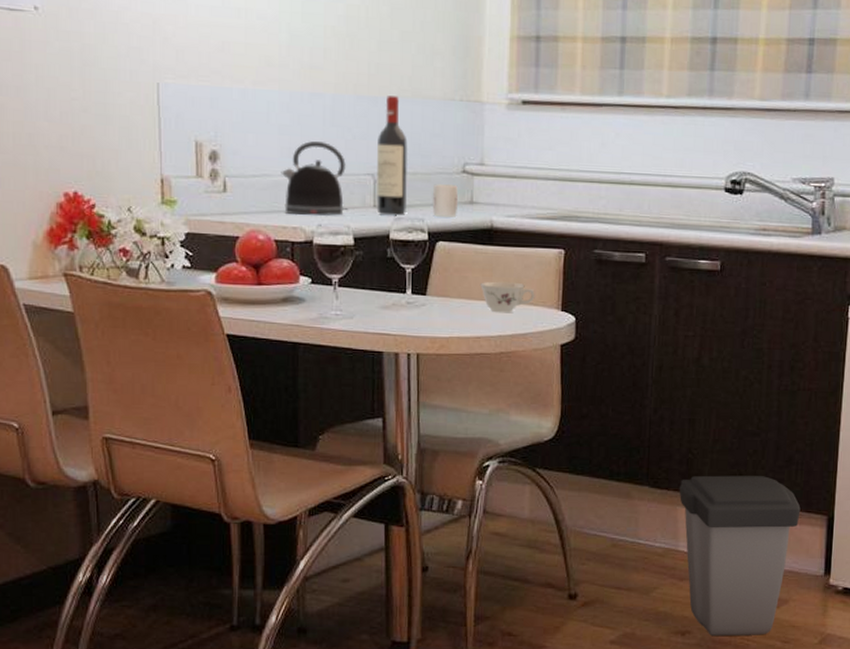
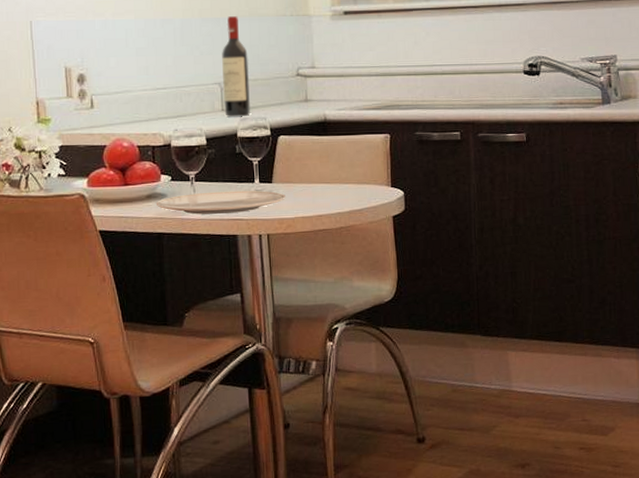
kettle: present [281,141,348,217] -> none [140,59,200,123]
plate: none [292,299,440,327] -> present [155,190,286,215]
mug: present [432,184,459,218] -> none [272,87,295,115]
teacup: present [479,281,535,313] -> none [318,165,367,193]
trash can: present [679,475,801,636] -> none [507,317,617,466]

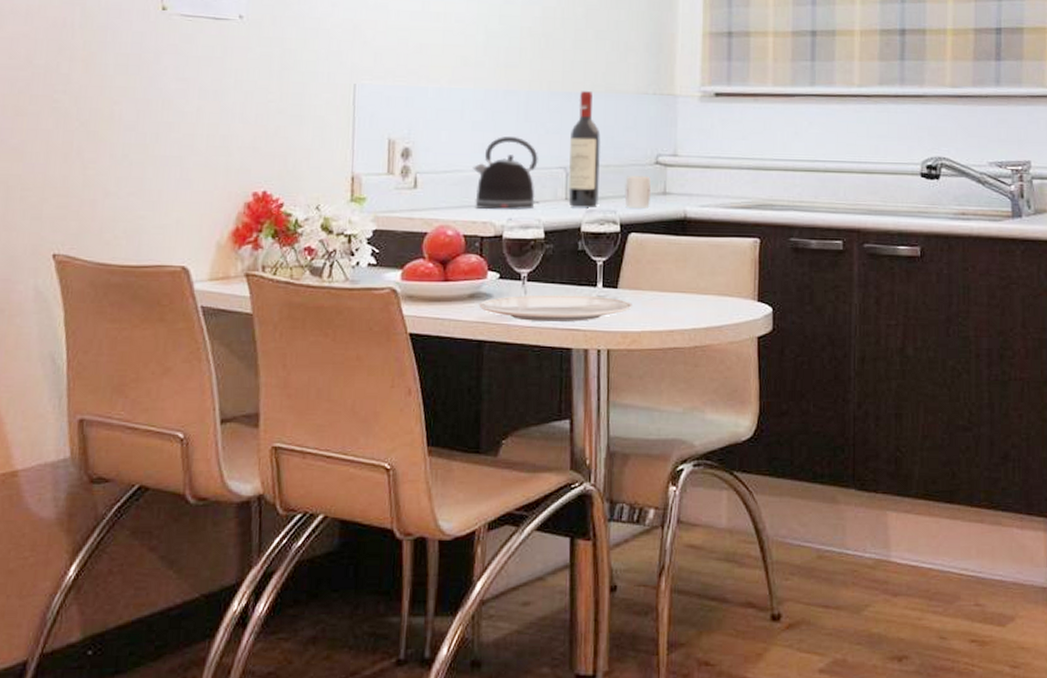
kettle: none [140,59,200,123] -> present [472,137,539,211]
mug: none [272,87,295,115] -> present [624,176,652,209]

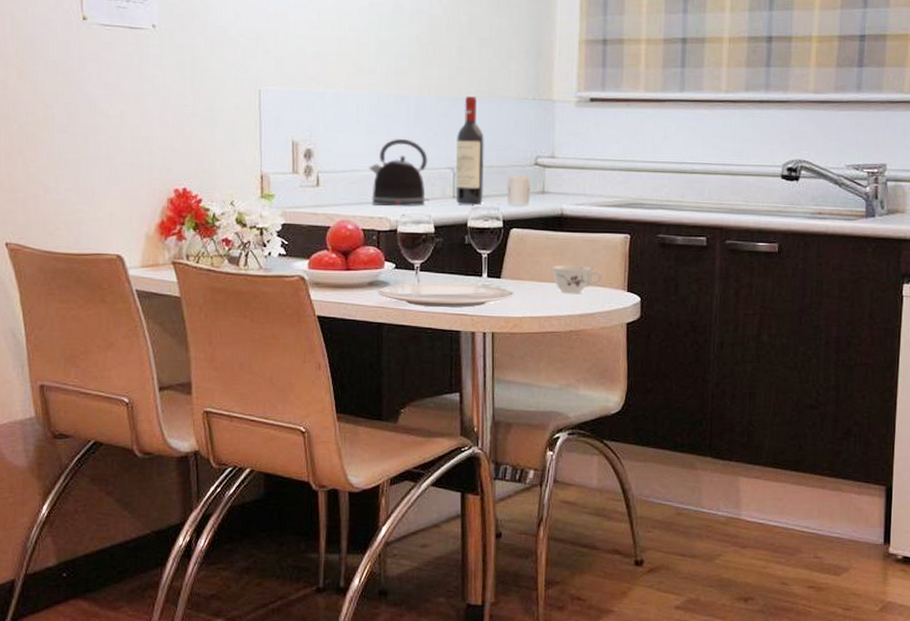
teacup: none [672,272,730,305] -> present [550,264,603,294]

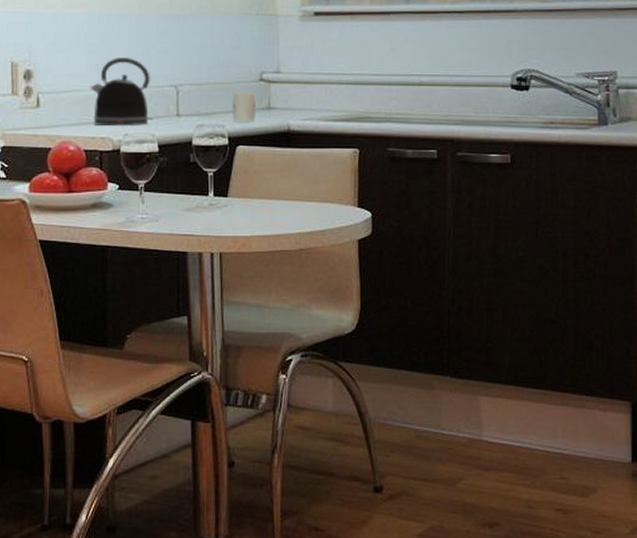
plate: present [377,283,514,308] -> none [101,203,241,229]
wine bottle: present [455,96,484,206] -> none [178,13,208,124]
teacup: present [550,264,603,294] -> none [278,181,332,211]

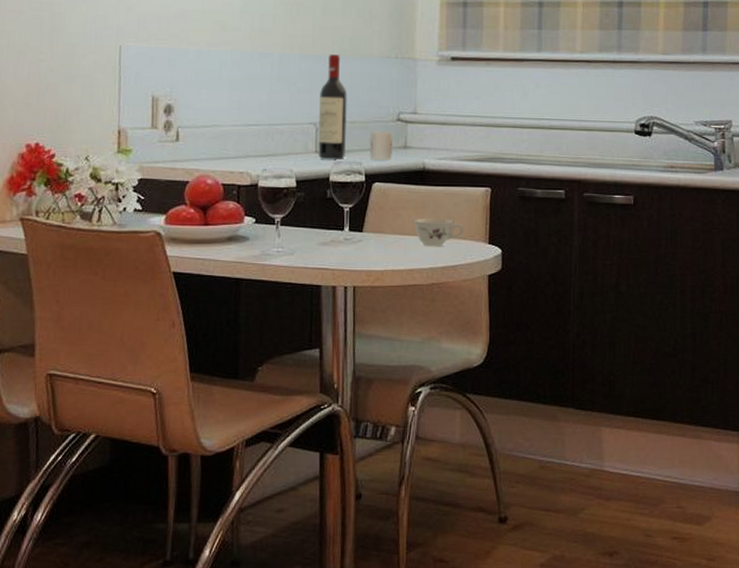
kettle: present [90,58,153,127] -> none [230,95,291,162]
wine bottle: none [178,13,208,124] -> present [317,54,347,161]
teacup: none [278,181,332,211] -> present [412,218,464,247]

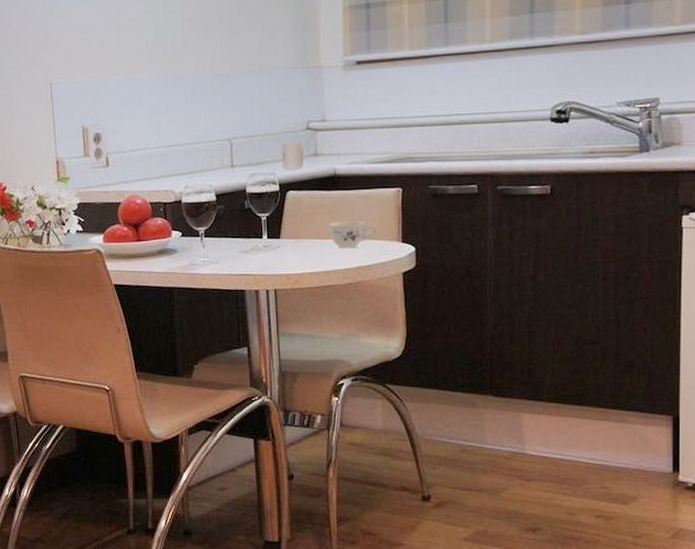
wine bottle: present [317,54,347,161] -> none [232,70,259,173]

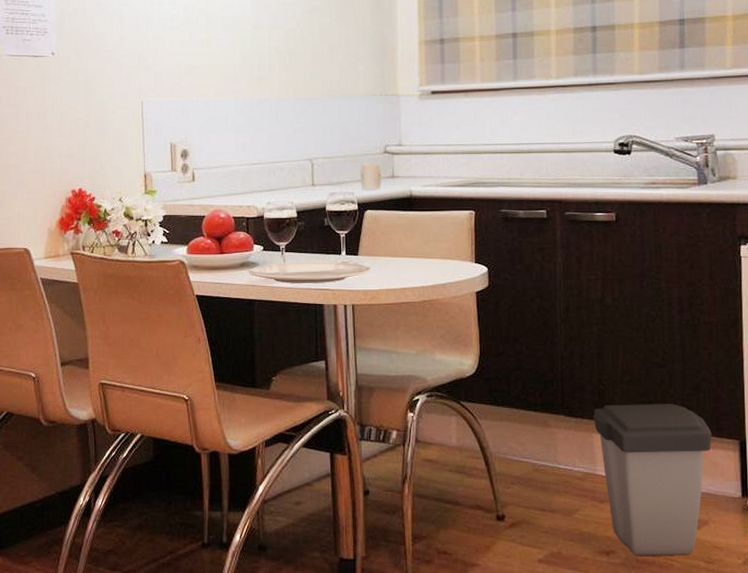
plate: none [167,246,293,270] -> present [248,262,371,284]
teacup: present [326,220,377,249] -> none [403,240,451,267]
trash can: none [522,381,645,532] -> present [593,404,712,556]

